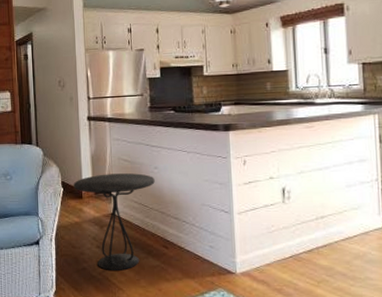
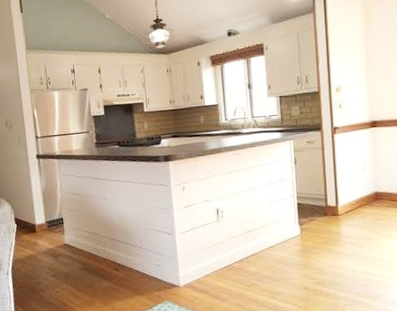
side table: present [73,173,155,271] -> none [26,205,104,296]

